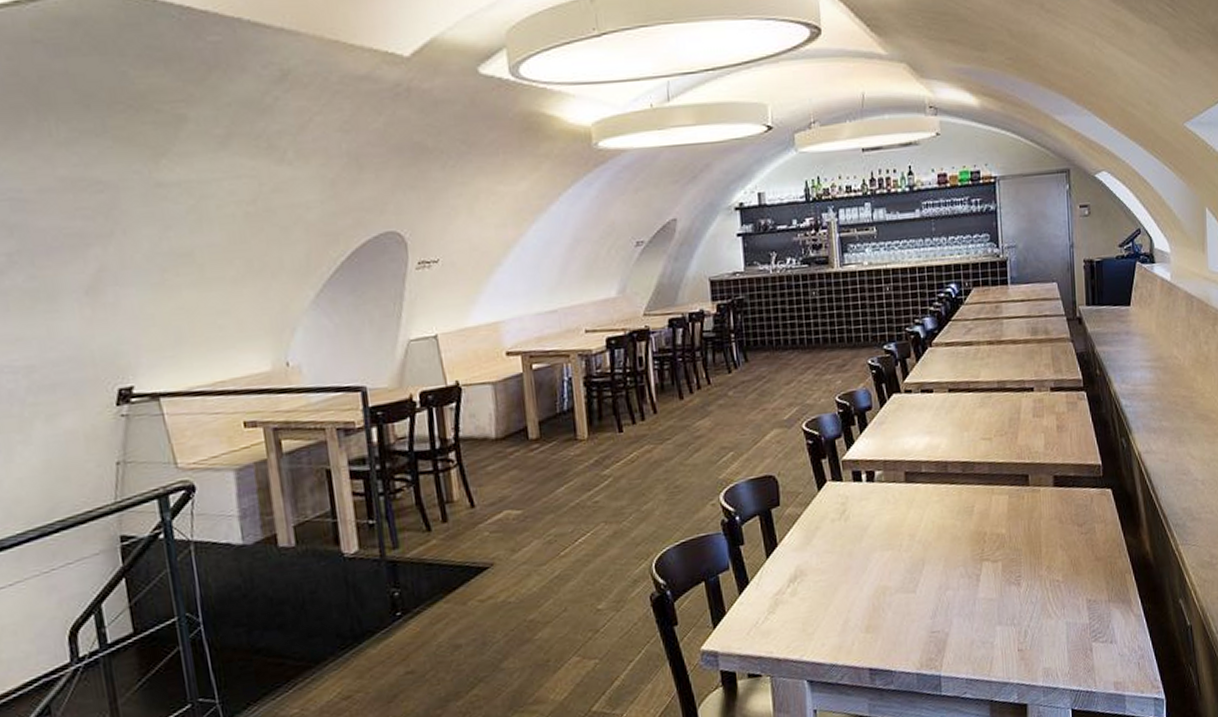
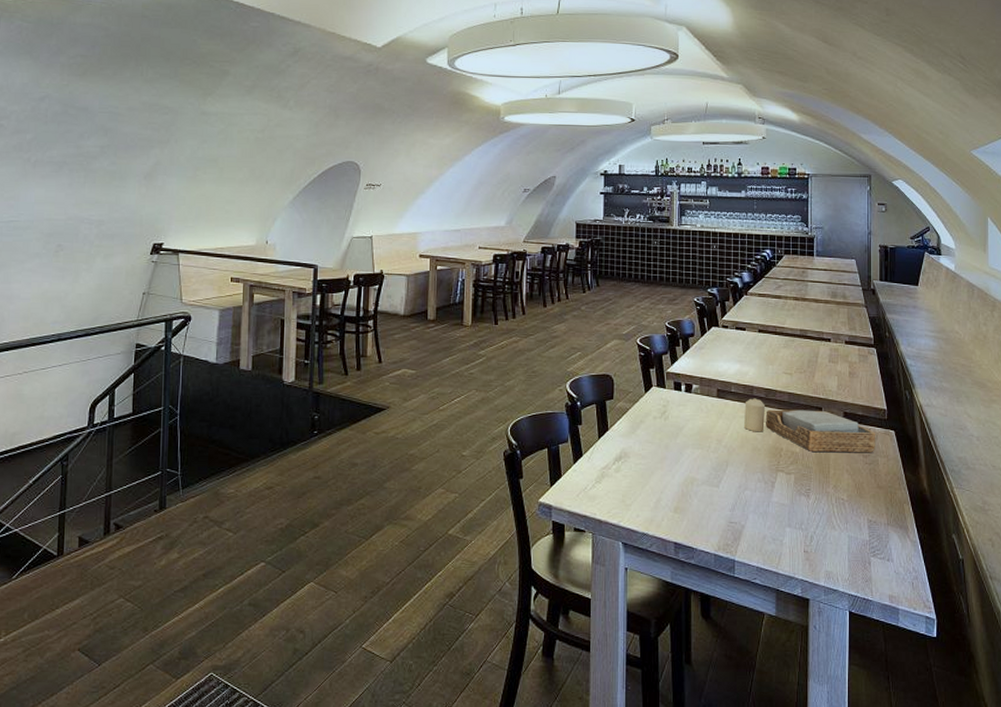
candle: none [938,476,964,518] -> present [743,398,766,432]
napkin holder: none [963,478,1091,531] -> present [765,409,875,453]

